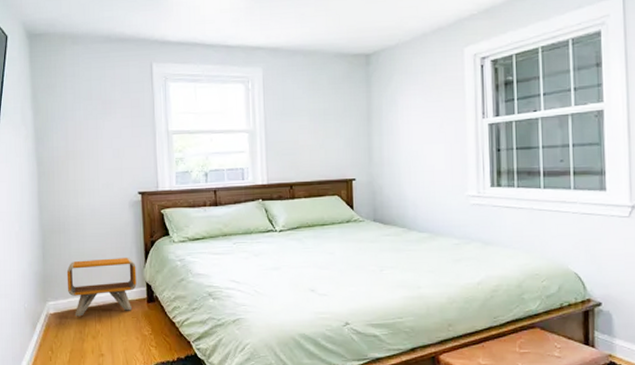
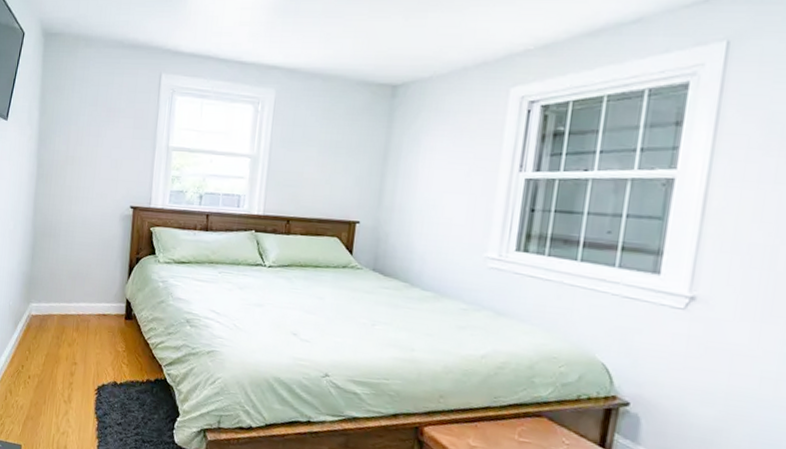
nightstand: present [66,258,137,317] -> none [51,267,119,325]

